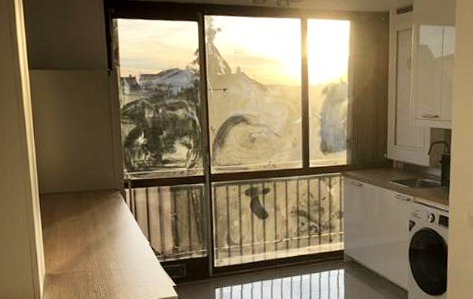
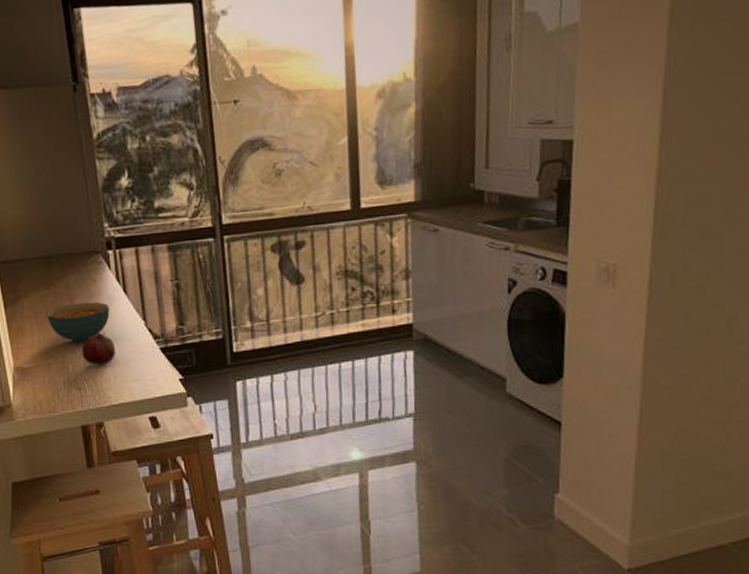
cereal bowl: none [75,226,123,256] -> present [46,301,110,342]
fruit: none [99,248,126,274] -> present [81,331,116,366]

